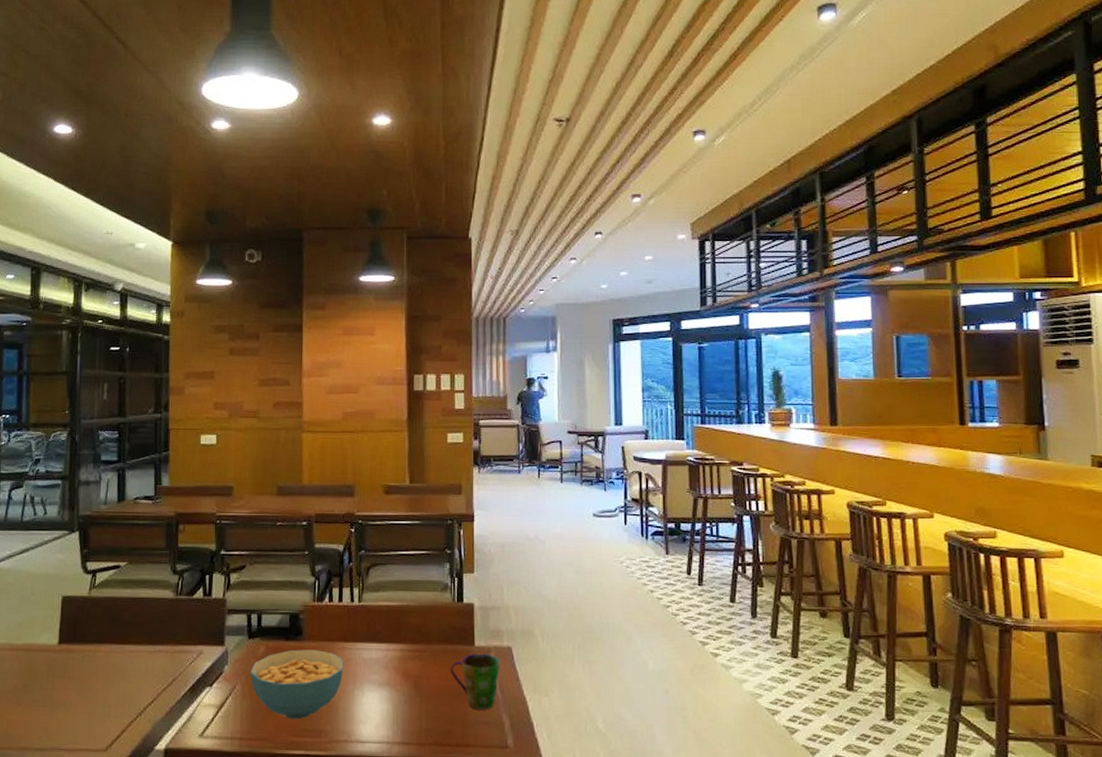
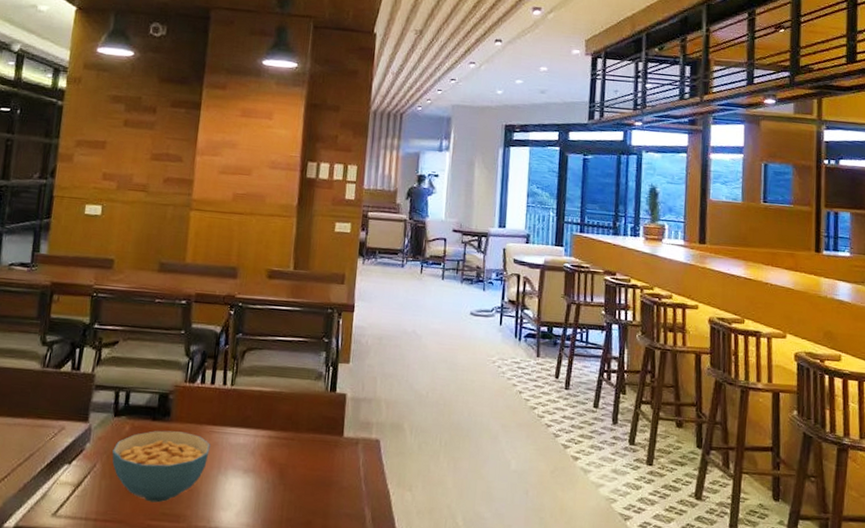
cup: present [450,653,501,709] -> none [316,444,368,501]

